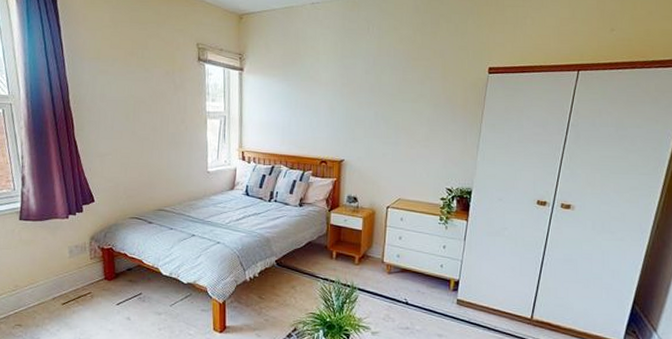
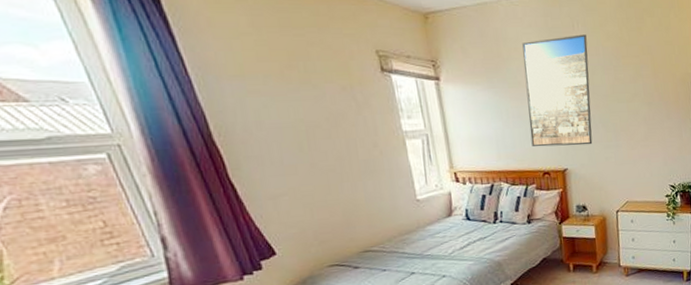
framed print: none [314,37,380,140] -> present [522,34,593,147]

